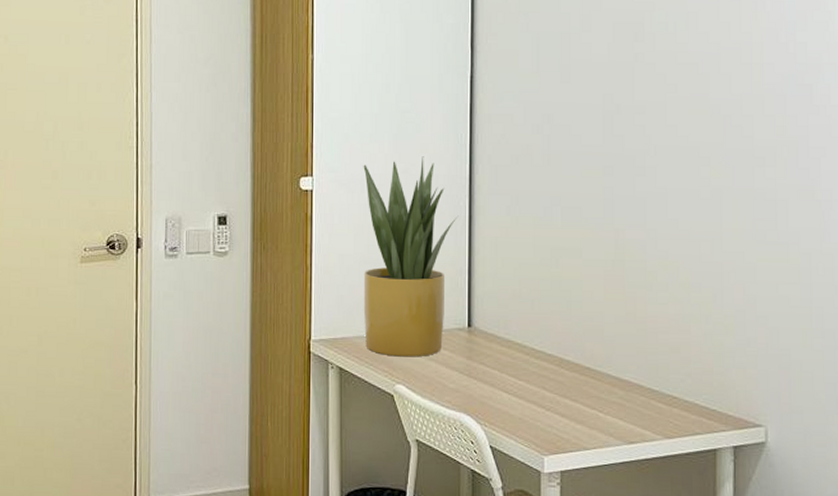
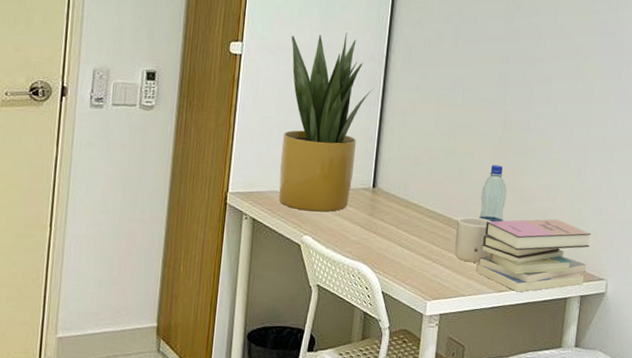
mug: none [571,356,615,410] -> present [455,217,492,263]
bottle: none [596,293,627,361] -> present [479,165,507,222]
books: none [599,354,738,444] -> present [476,219,591,292]

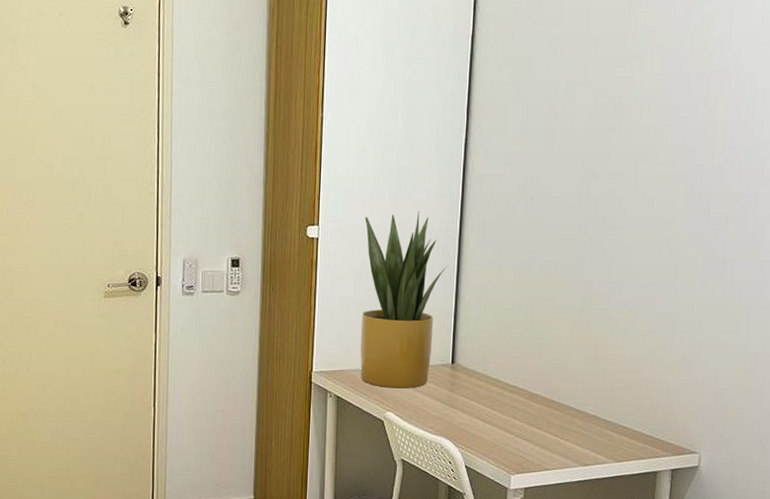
mug: present [455,217,492,263] -> none [537,390,575,437]
books: present [476,219,591,292] -> none [560,391,681,466]
bottle: present [479,165,507,222] -> none [561,337,589,396]

